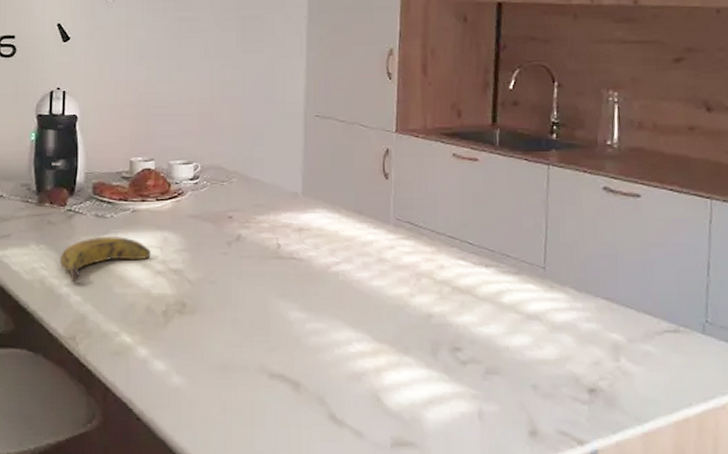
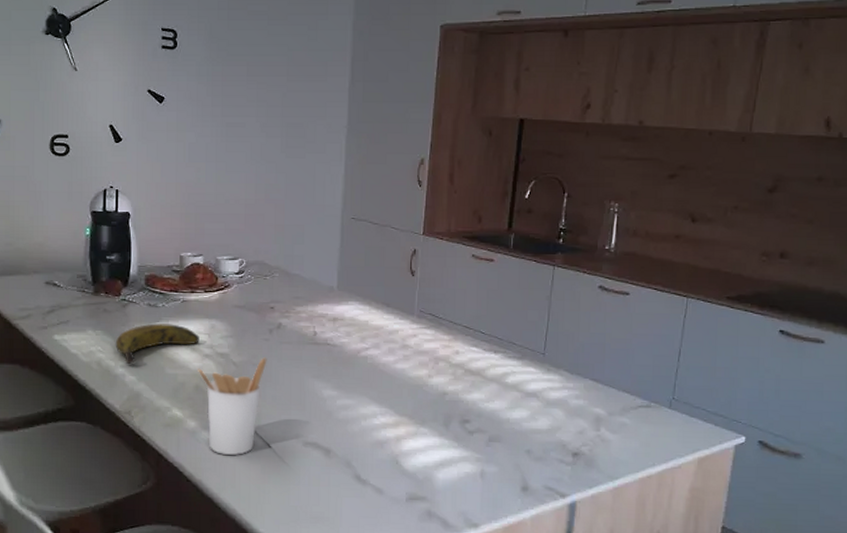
utensil holder: none [149,274,226,390] -> present [198,357,267,456]

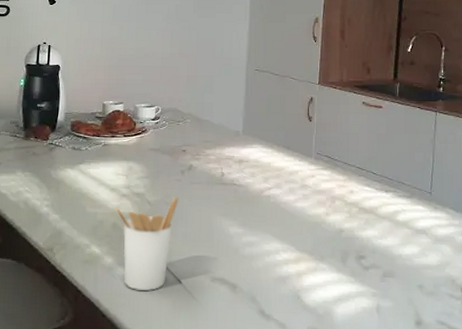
banana: present [115,323,199,365] -> none [41,165,118,204]

